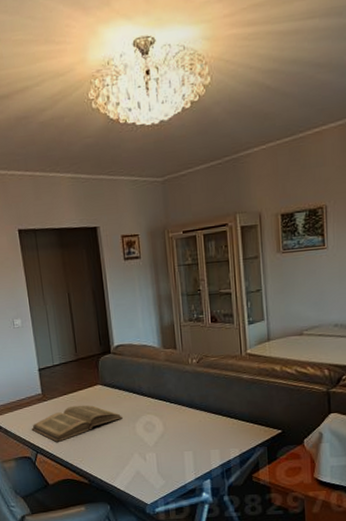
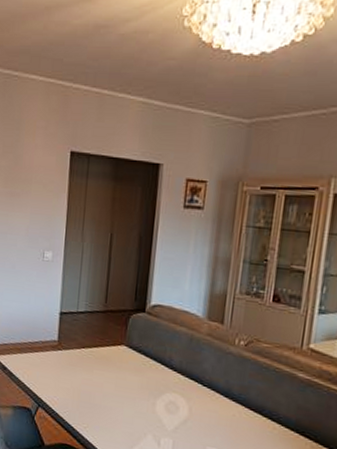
book: present [31,405,123,442] -> none [38,362,143,400]

